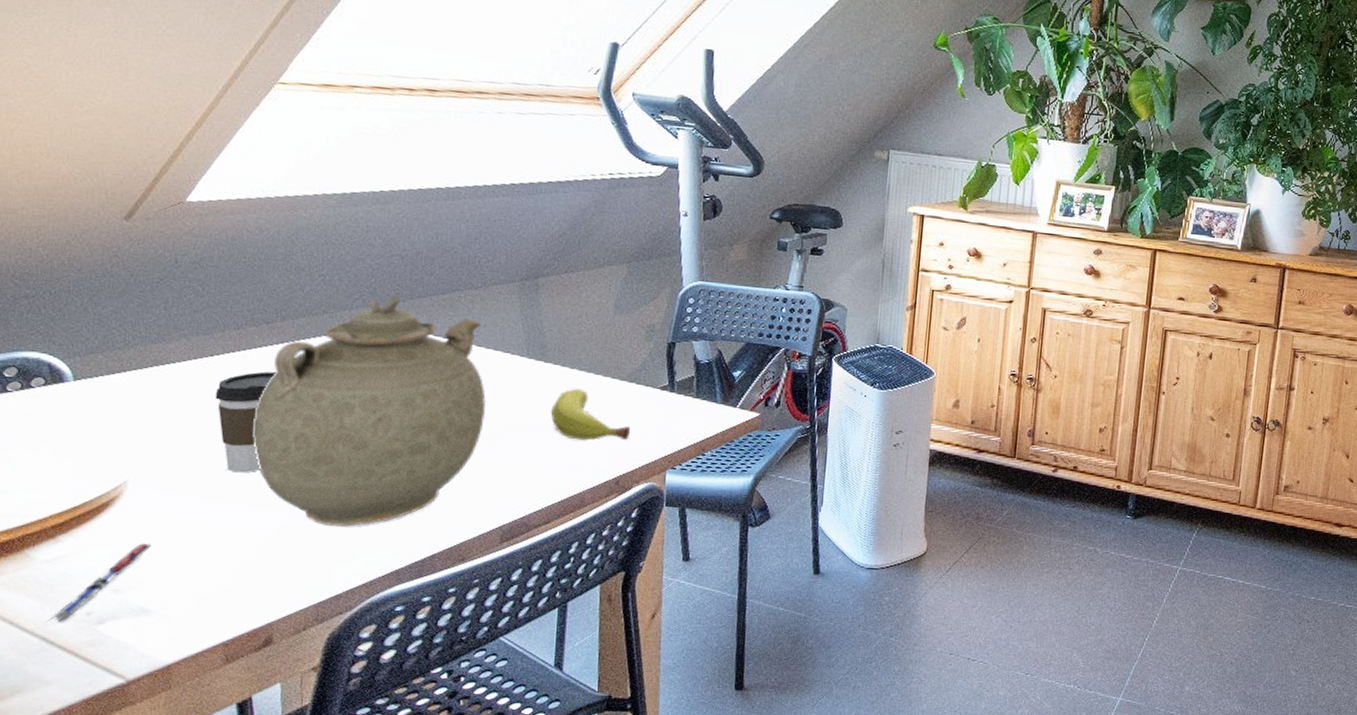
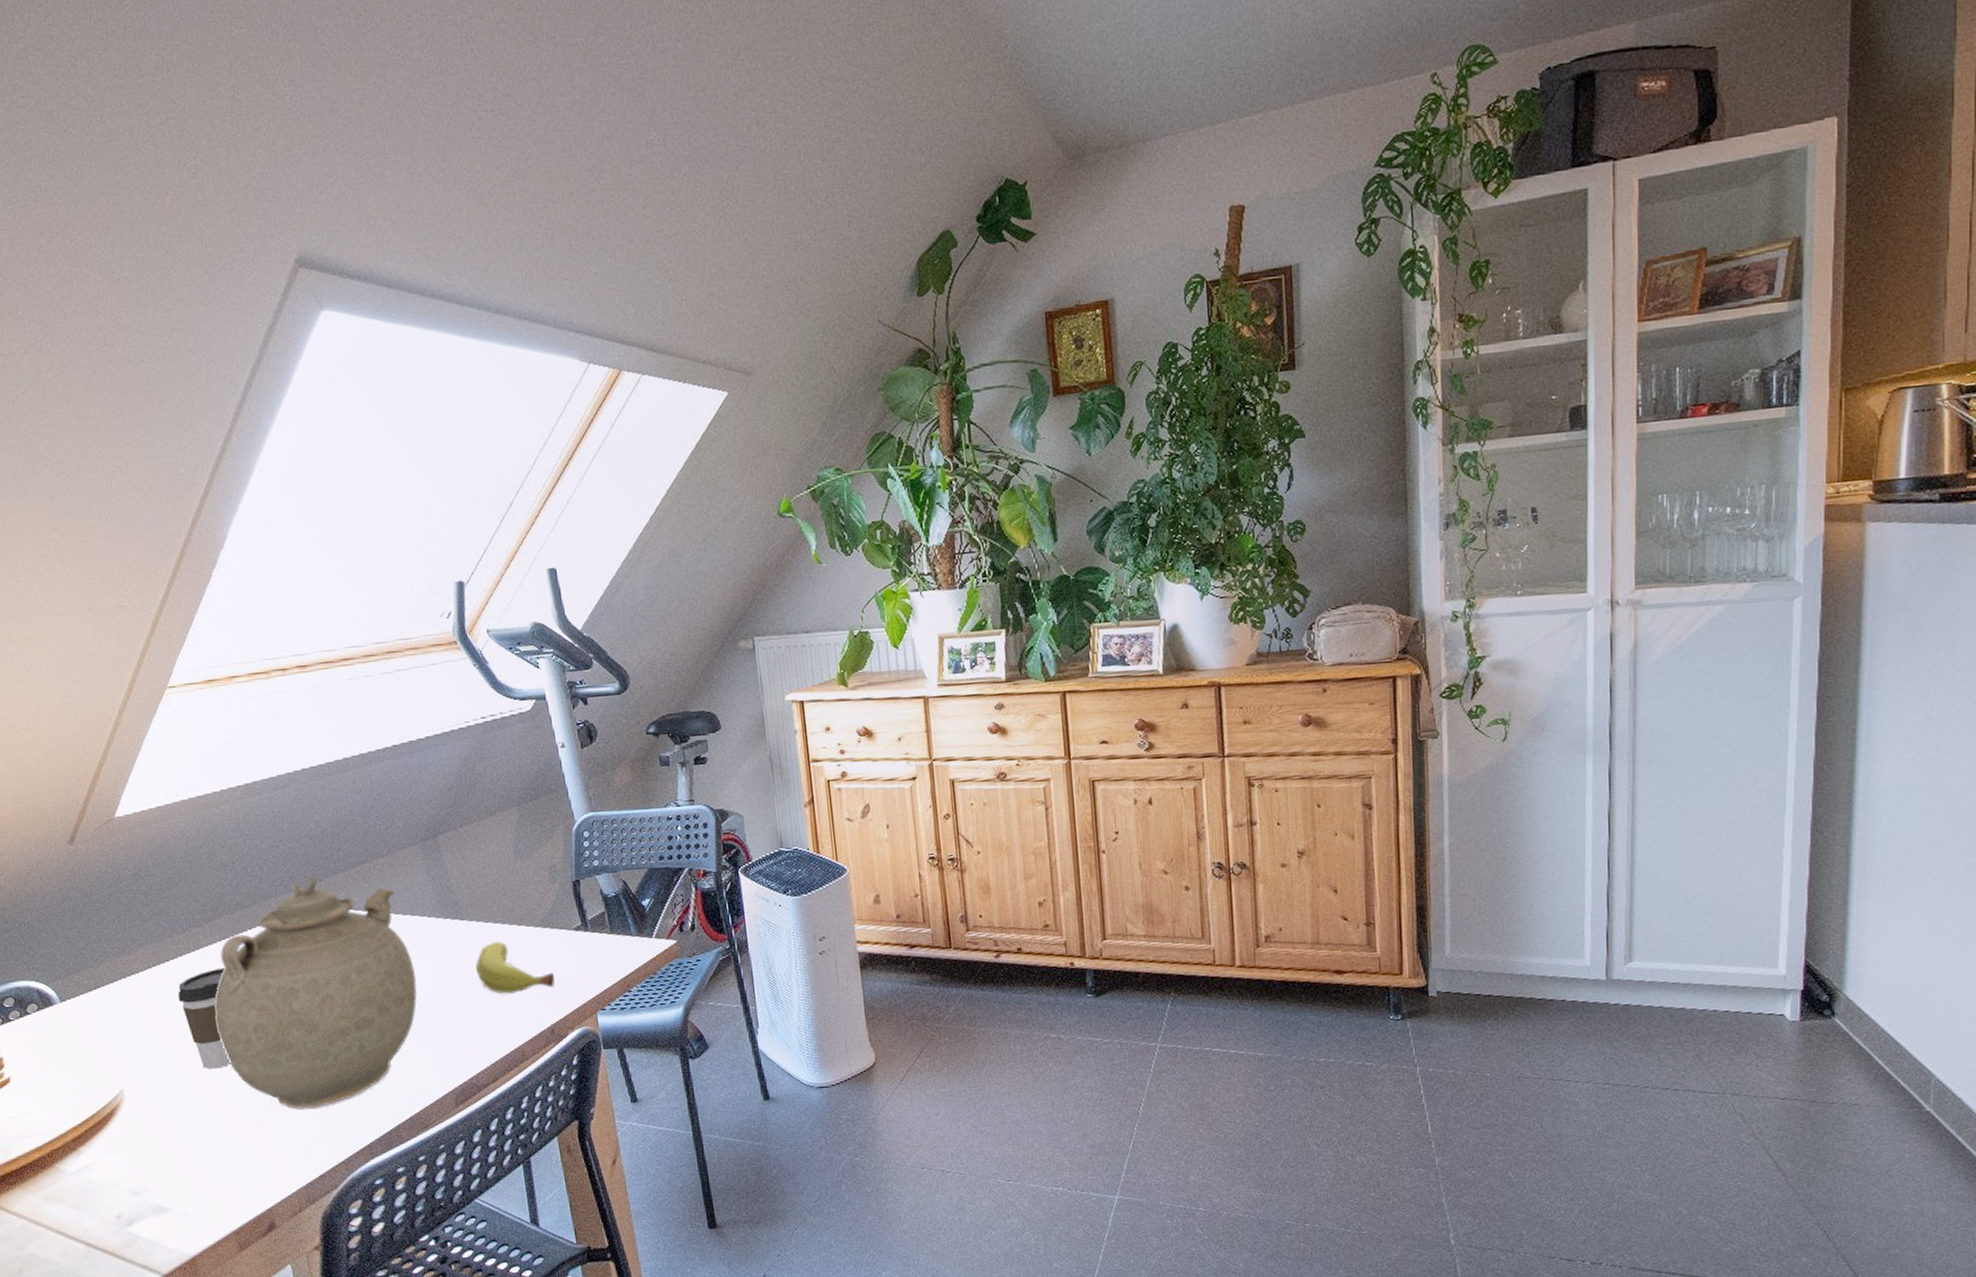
pen: present [46,543,152,623] -> none [86,1146,156,1229]

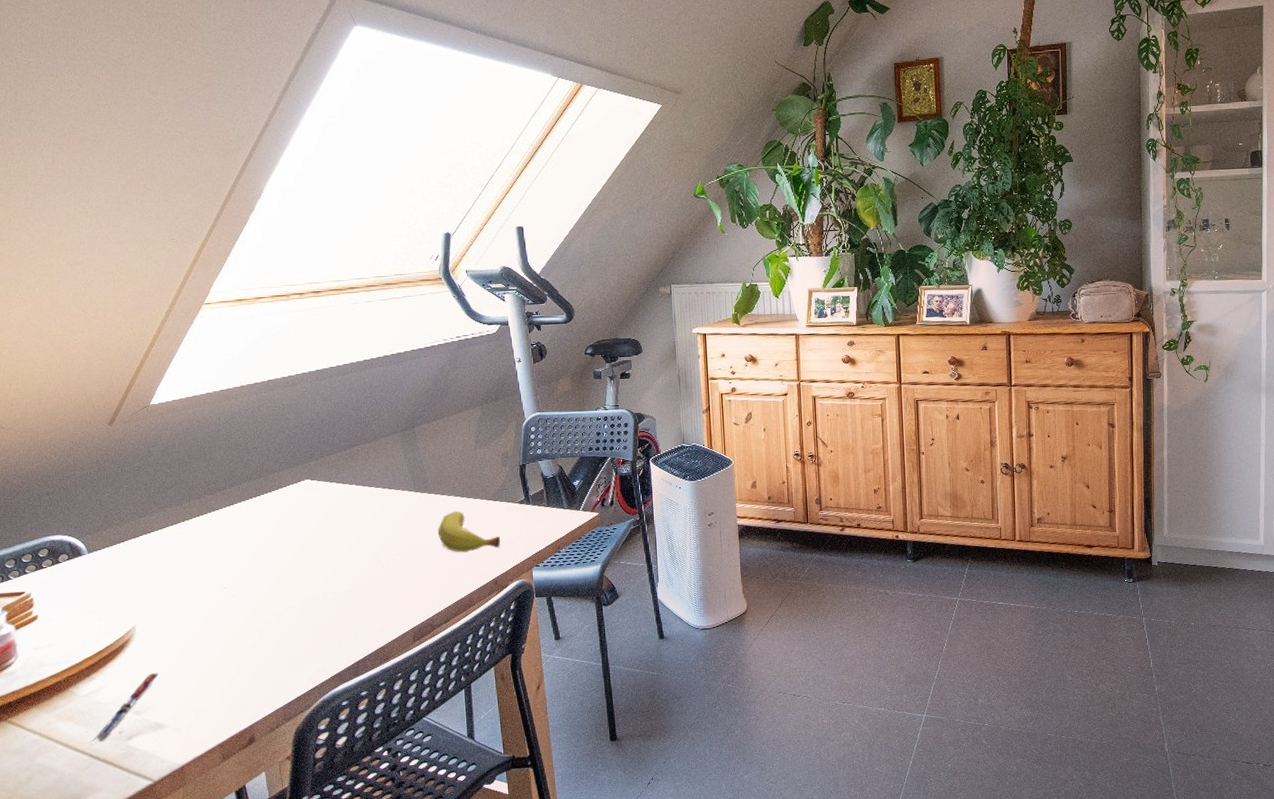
pen: none [86,1146,156,1229] -> present [91,673,159,743]
coffee cup: present [177,968,231,1069] -> none [189,528,231,610]
teapot: present [214,875,417,1110] -> none [219,455,389,644]

